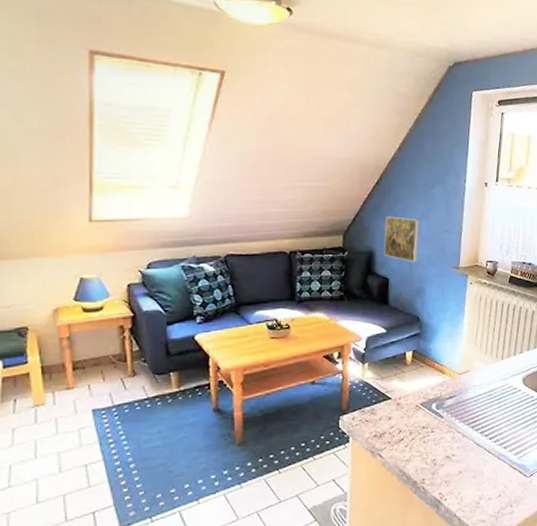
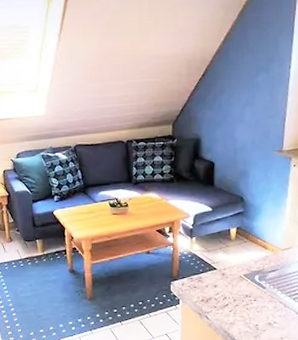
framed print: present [383,216,420,262] -> none [209,105,244,147]

